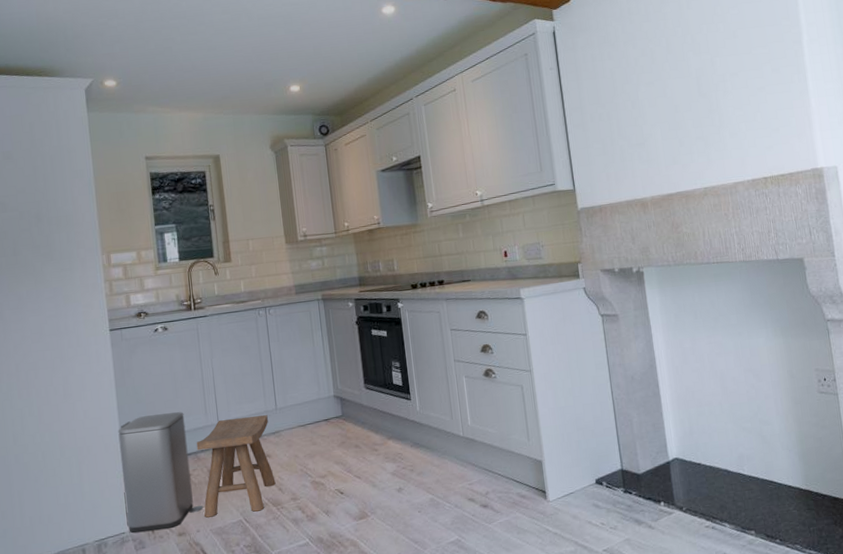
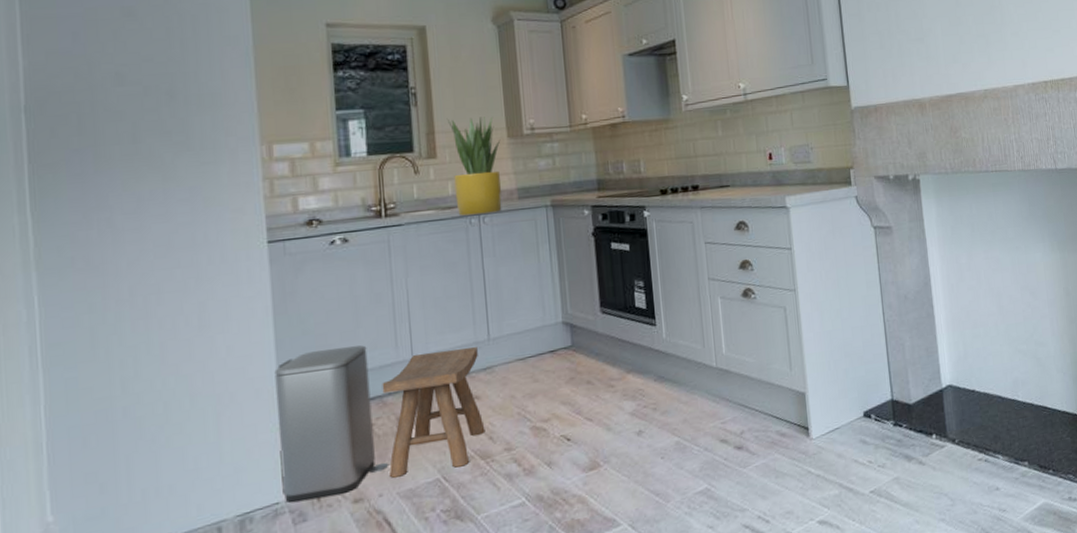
planter: none [238,227,283,309] -> present [446,117,502,216]

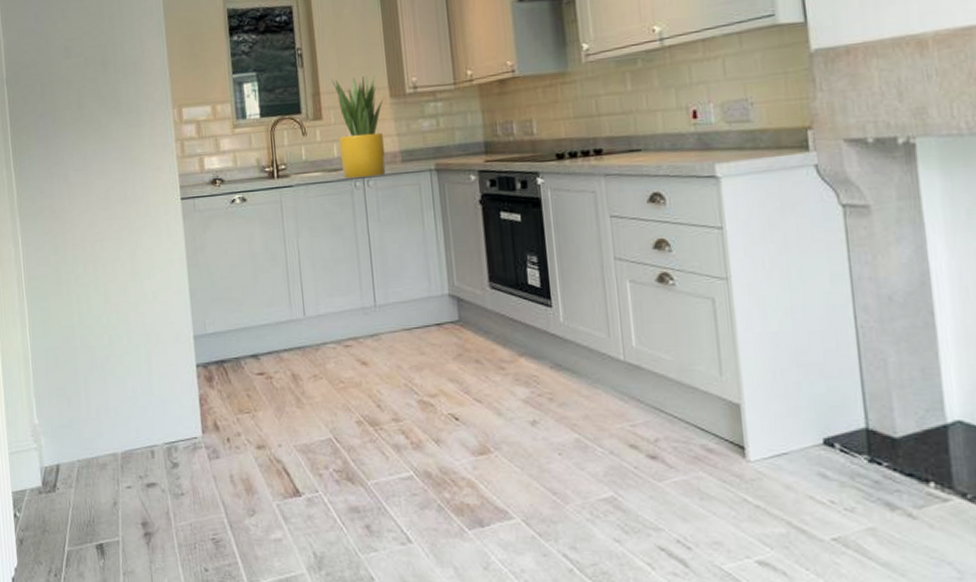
pedal bin: present [274,345,389,503] -> none [190,301,287,440]
stool: present [382,347,485,478] -> none [278,313,373,431]

